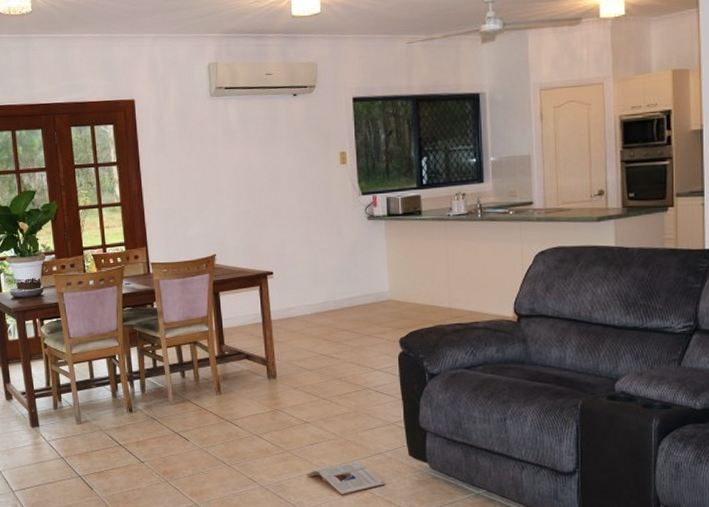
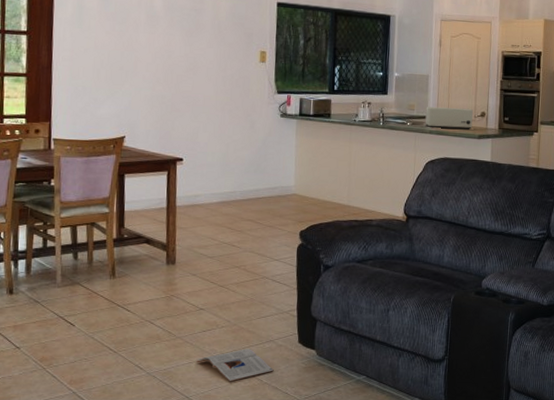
toaster: none [530,187,589,215] -> present [425,106,474,130]

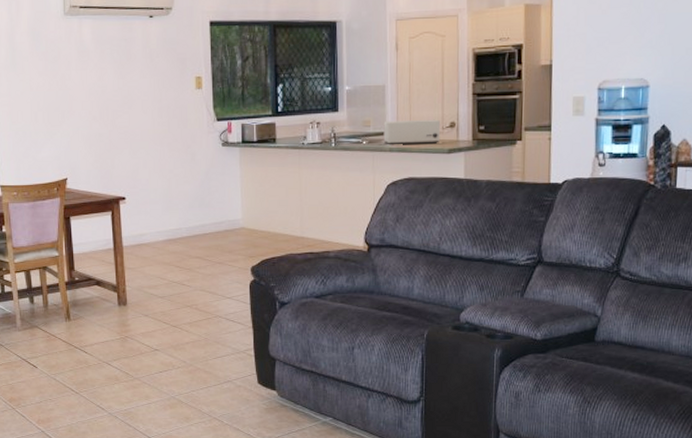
magazine: present [196,349,274,382] -> none [155,389,234,423]

